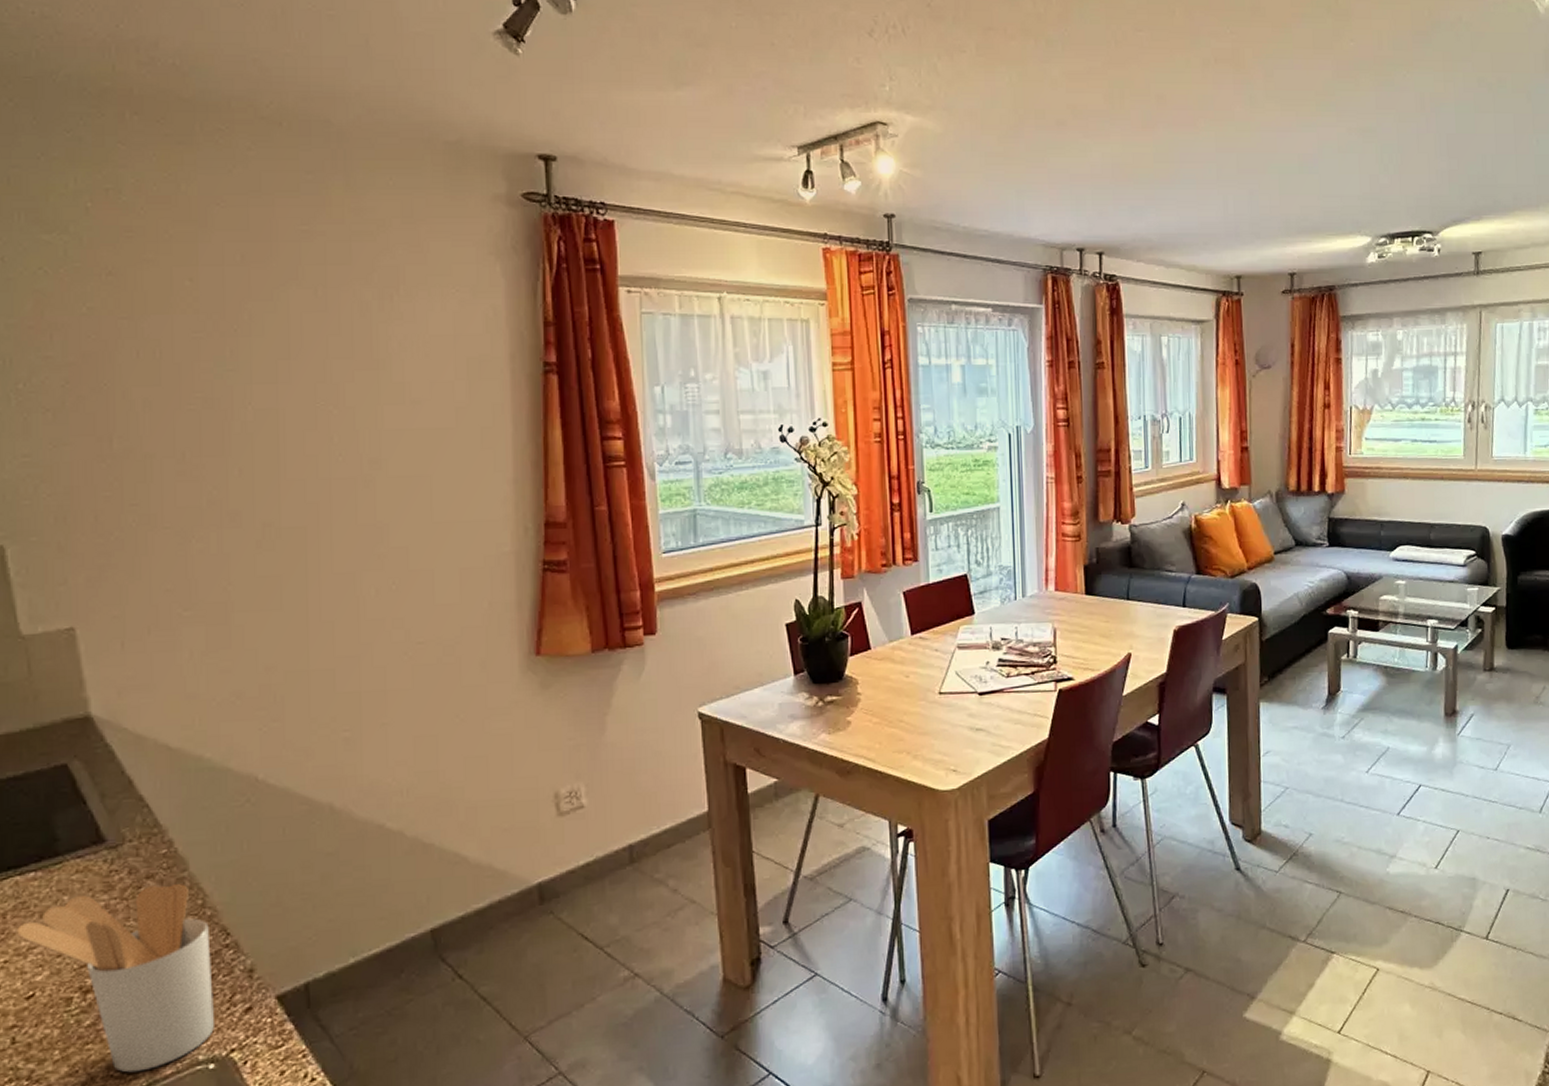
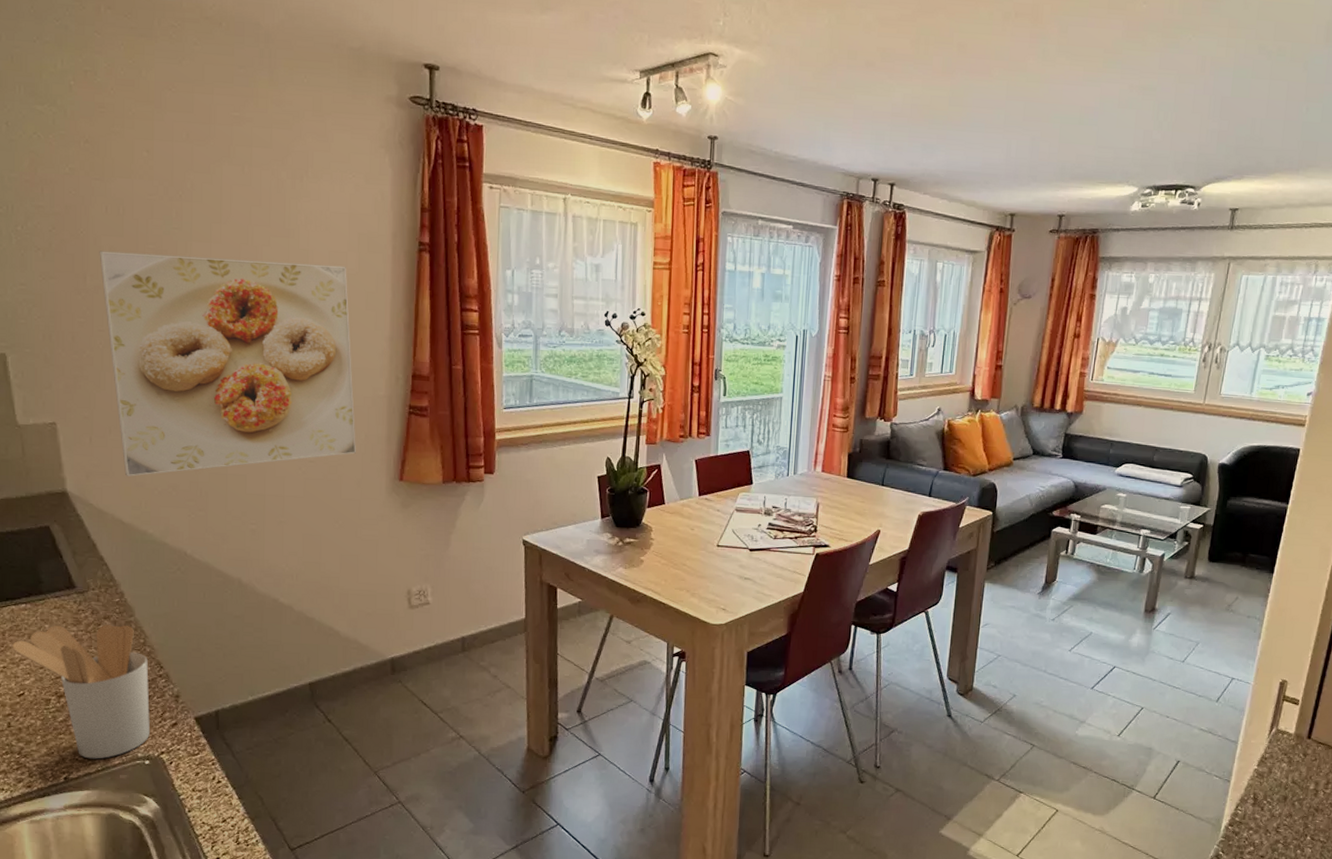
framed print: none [129,398,478,687] -> present [99,251,356,477]

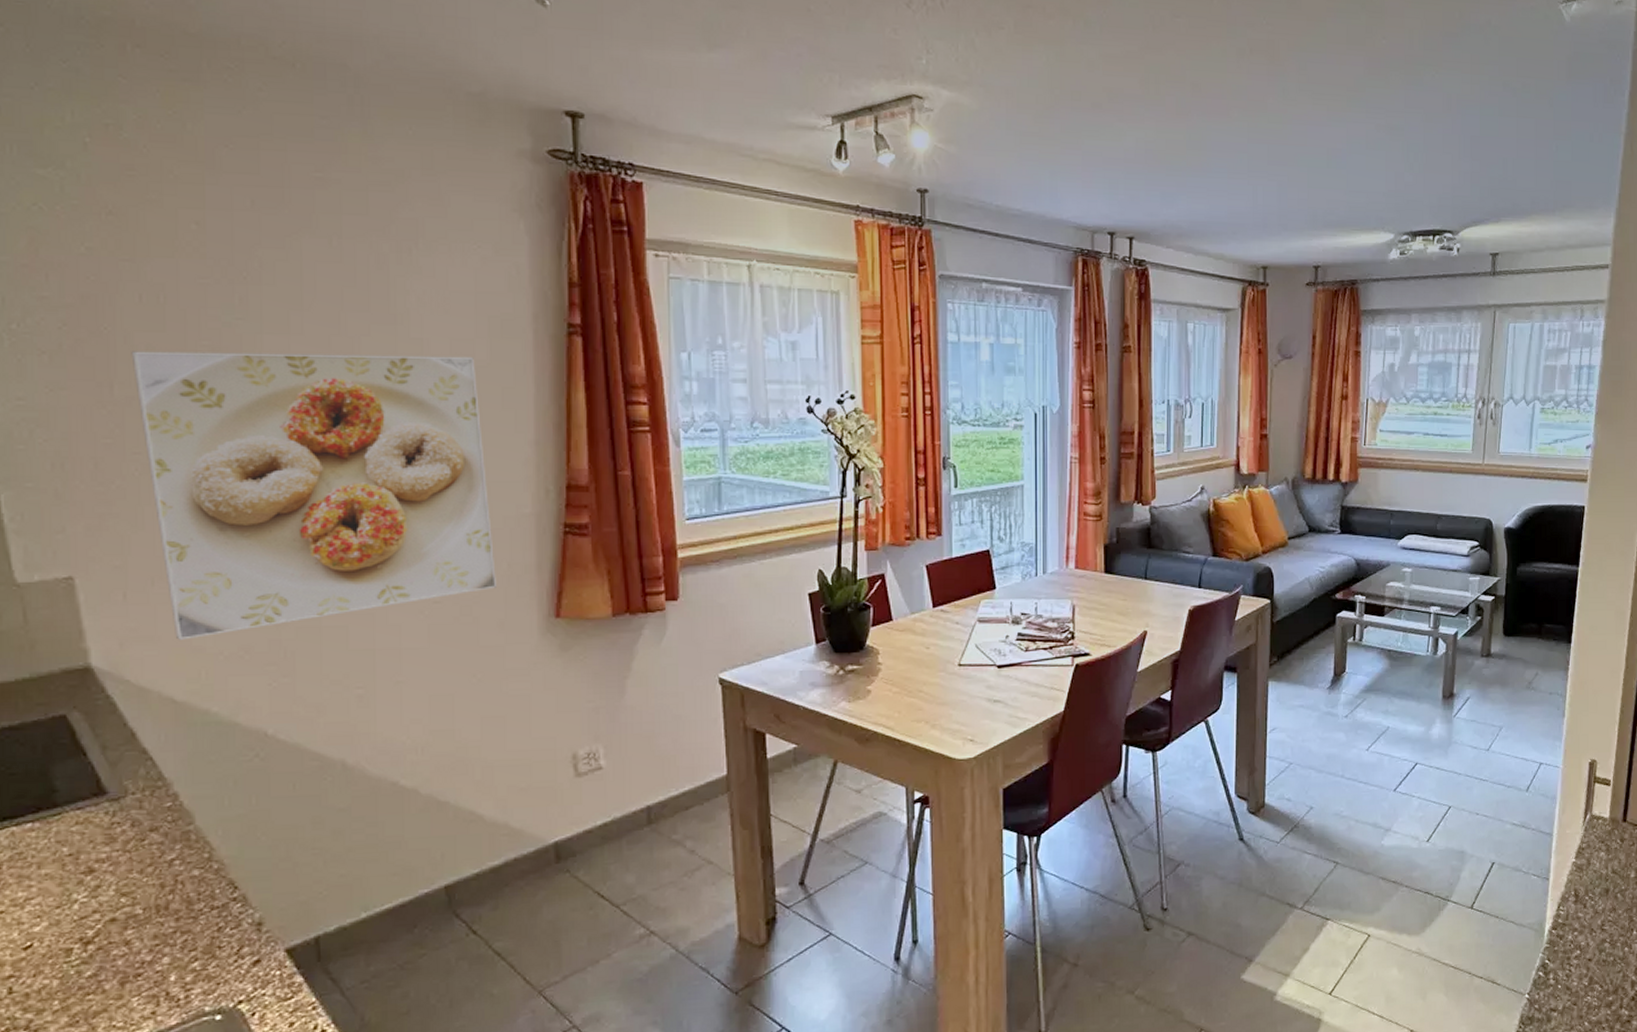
utensil holder: present [12,625,150,759] -> none [13,836,221,1023]

